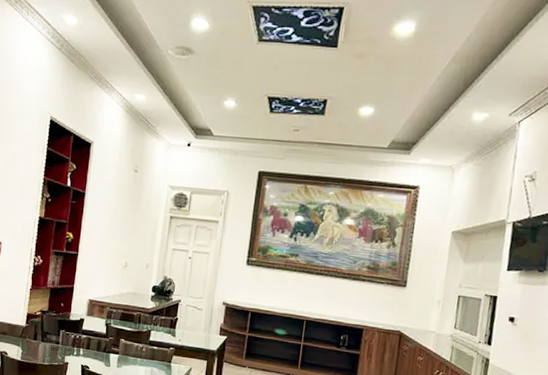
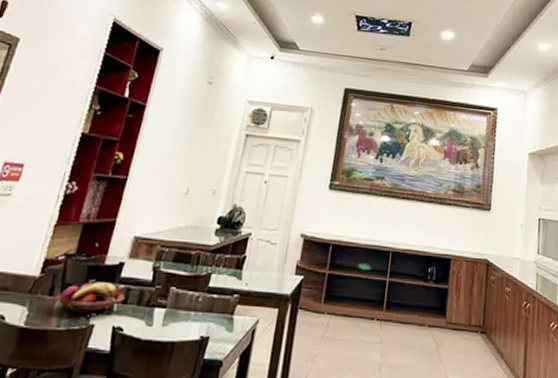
fruit basket: none [39,332,88,355] -> present [55,282,125,314]

